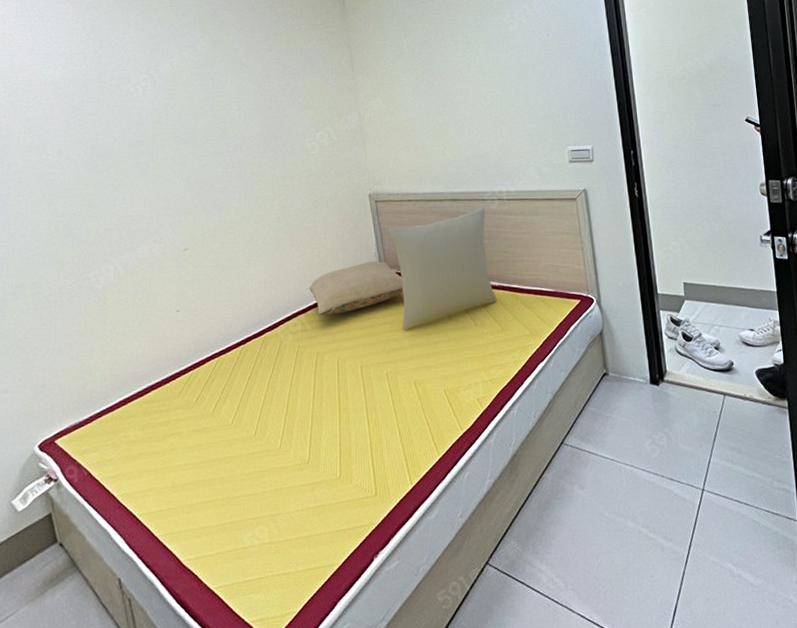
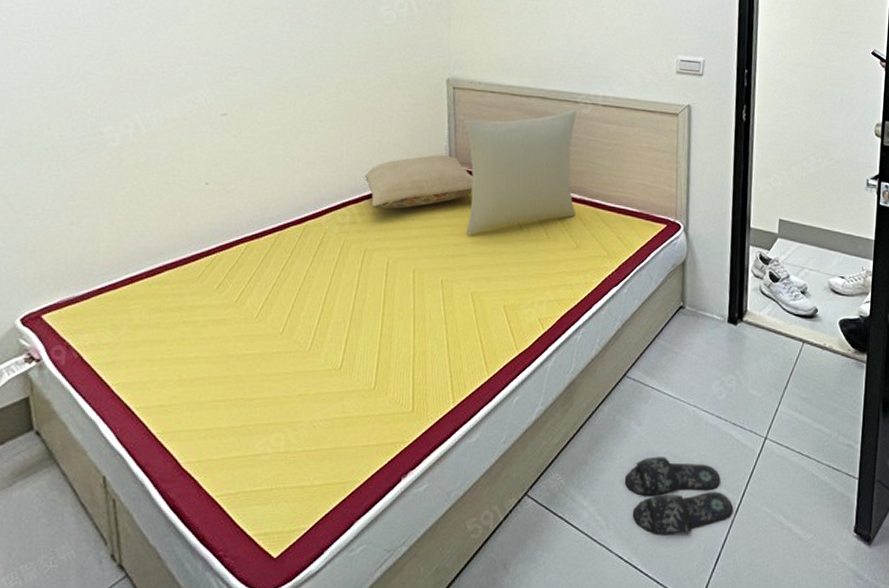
slippers: none [577,516,683,592] -> present [625,456,734,536]

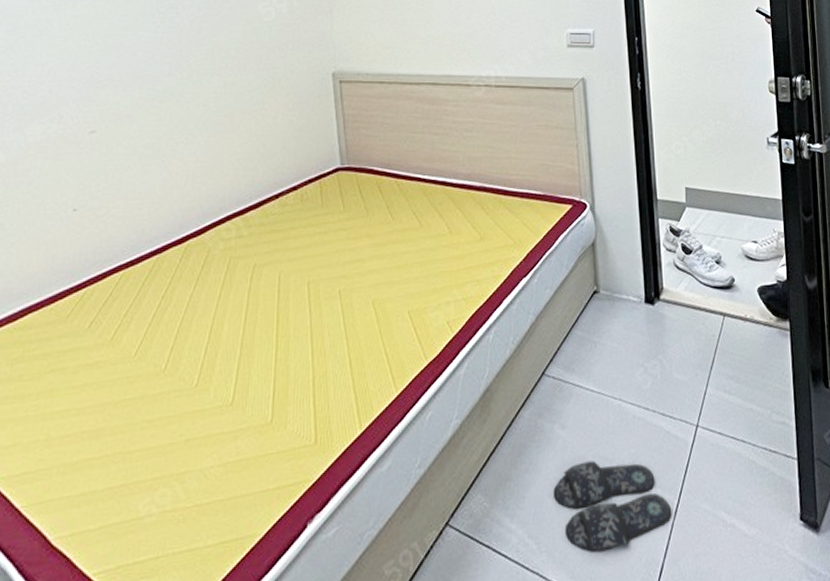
pillow: present [362,154,474,209] -> none [247,154,367,219]
pillow: present [464,110,576,235] -> none [353,93,477,237]

